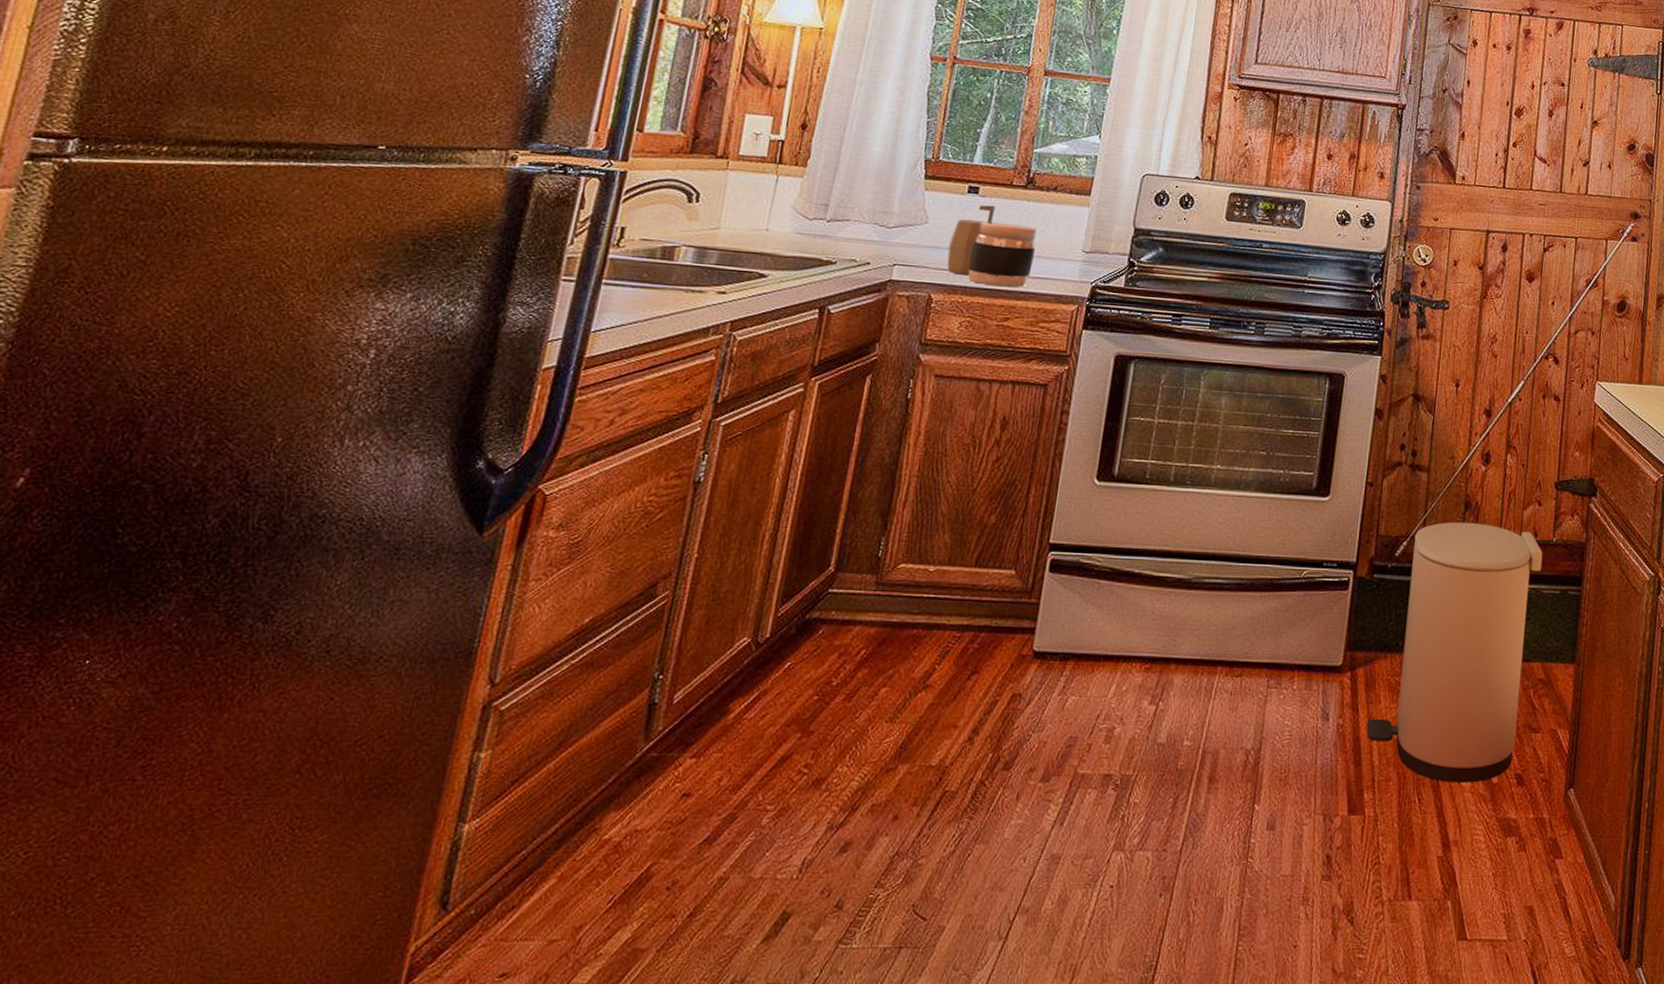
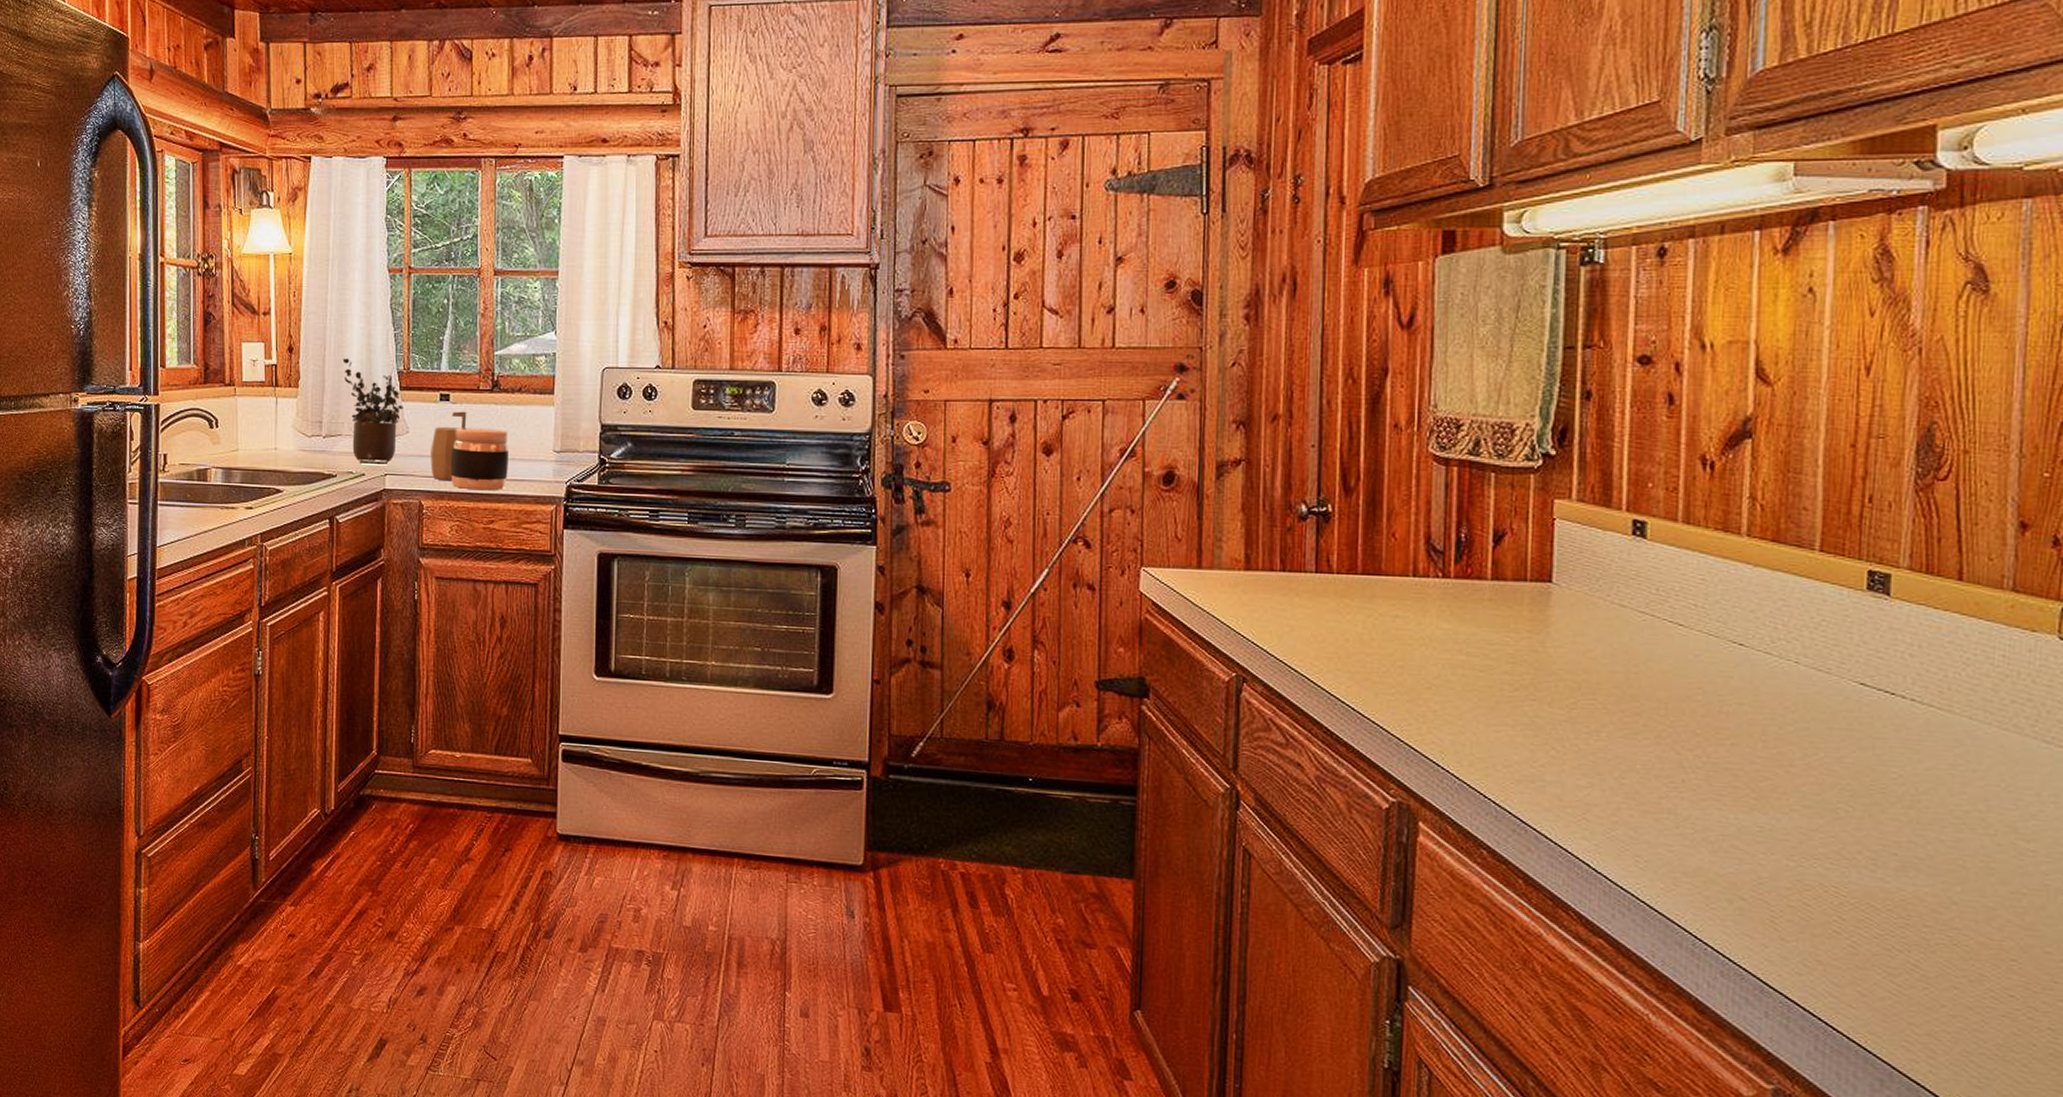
potted plant: none [859,141,926,255] -> present [342,358,403,465]
pedal bin: present [1366,521,1543,783] -> none [895,722,1086,993]

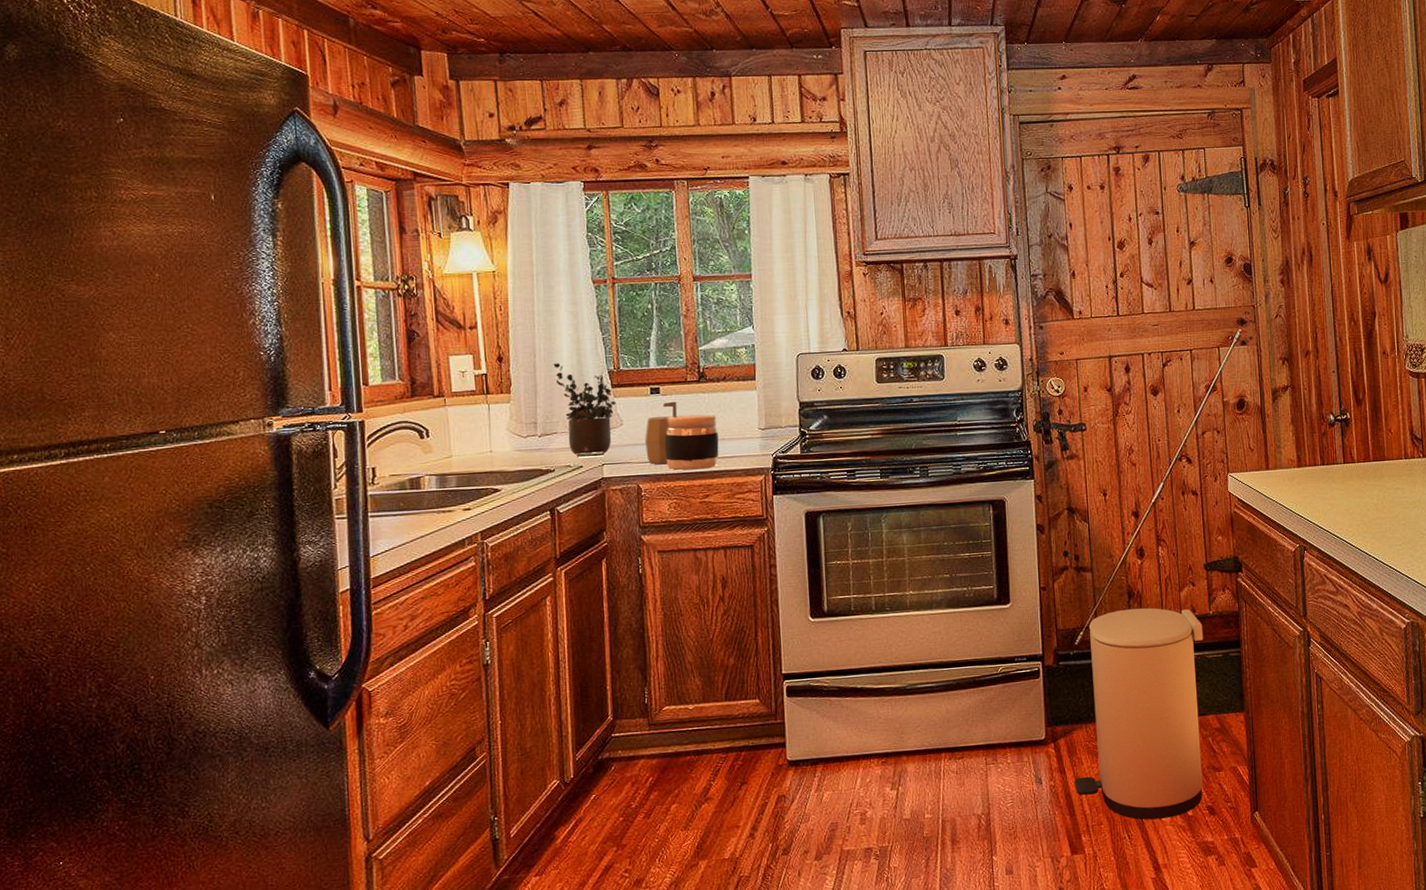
pedal bin: none [895,722,1086,993] -> present [1074,608,1204,820]

